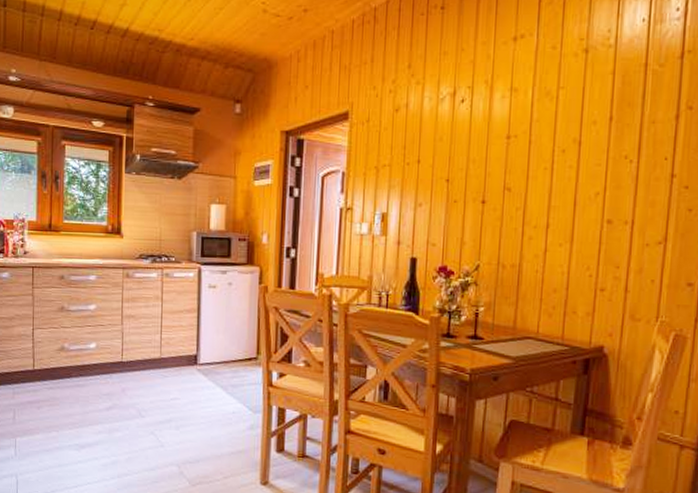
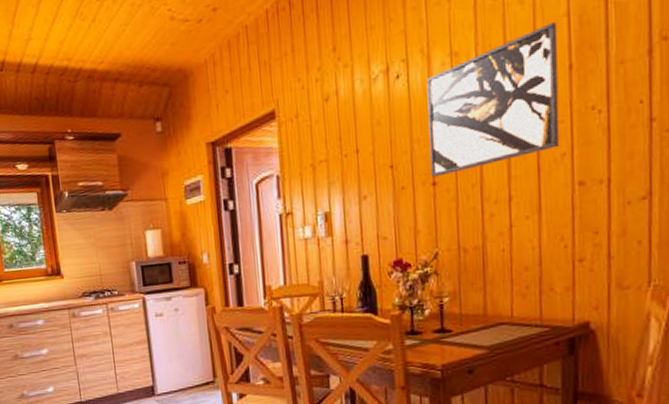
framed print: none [481,78,604,196] -> present [426,22,560,178]

